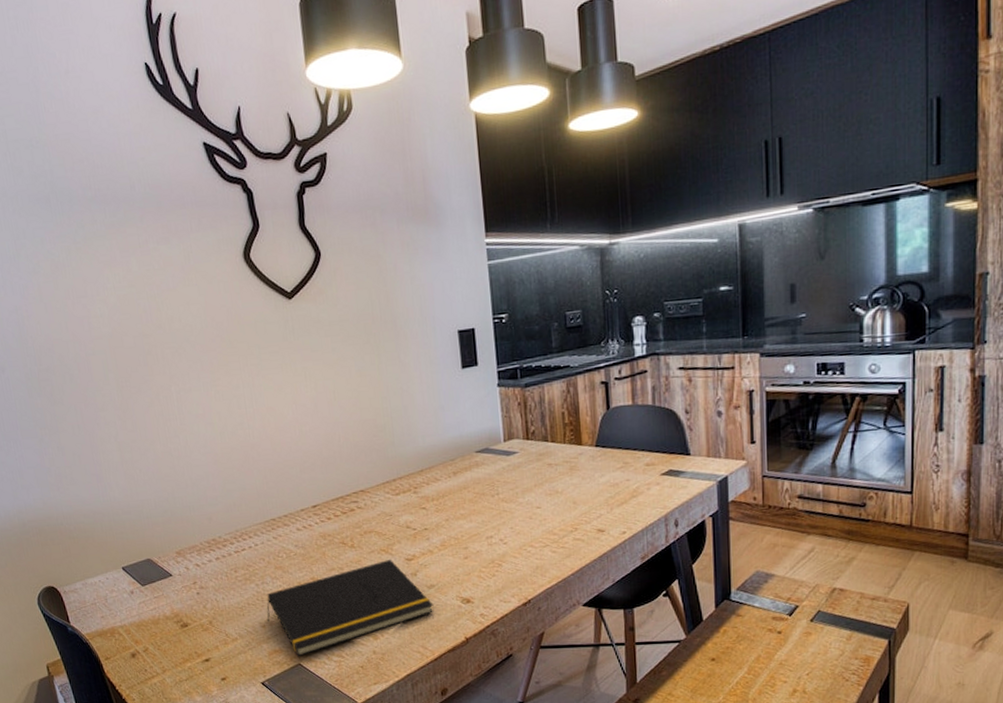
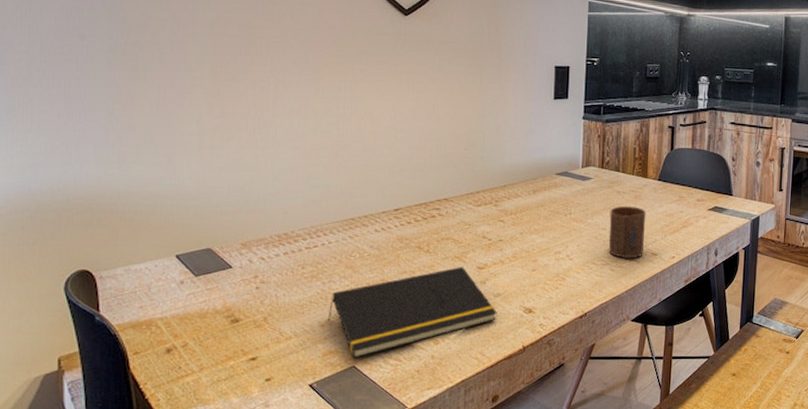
cup: none [542,478,588,539] -> present [608,205,646,259]

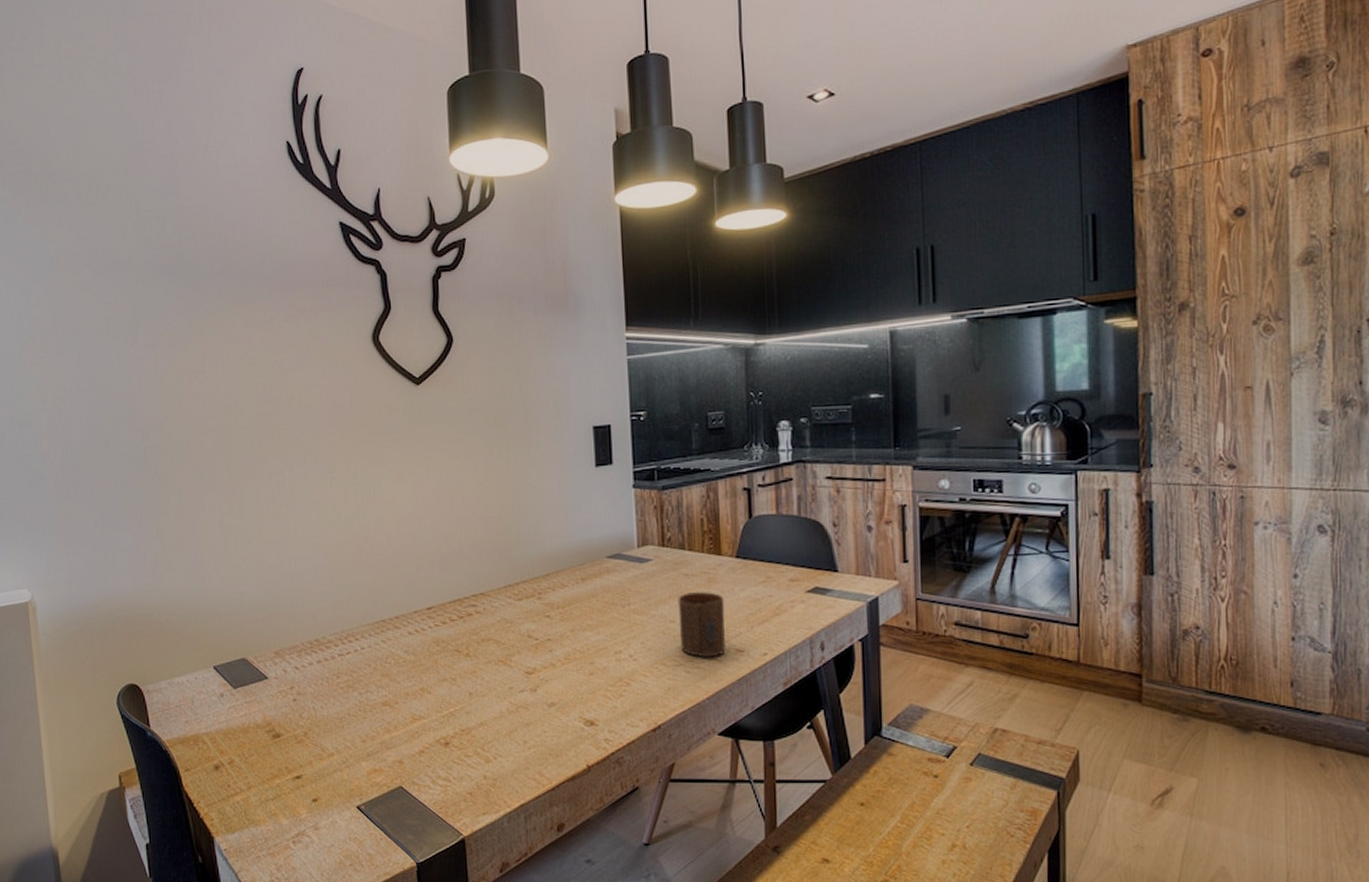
notepad: present [327,267,498,359] -> none [368,672,554,779]

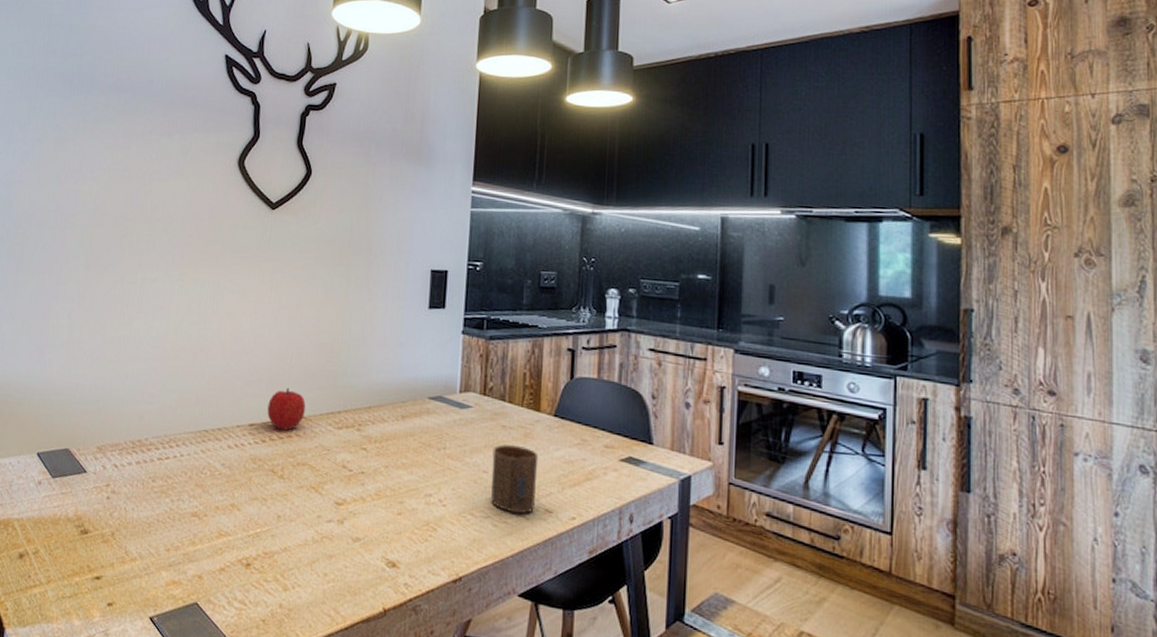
fruit: none [443,566,482,610] -> present [267,387,306,431]

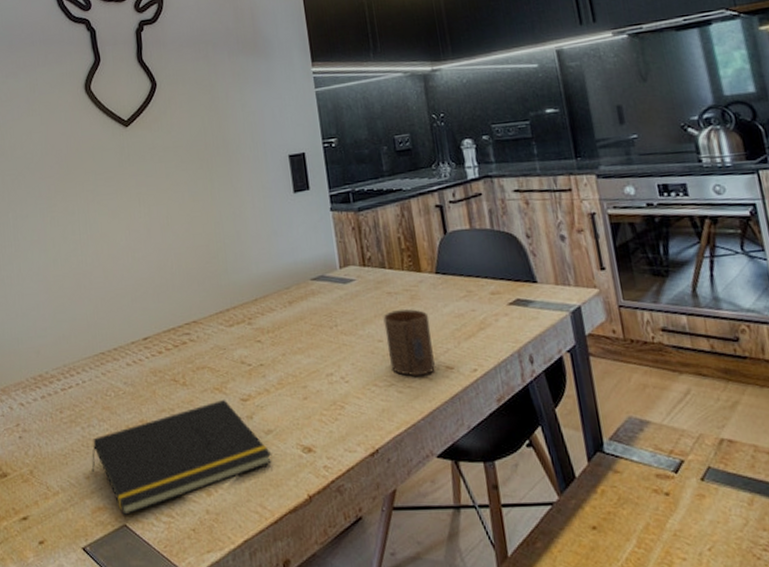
notepad: none [173,499,356,595] -> present [91,400,272,516]
fruit: present [267,387,306,431] -> none [157,295,195,339]

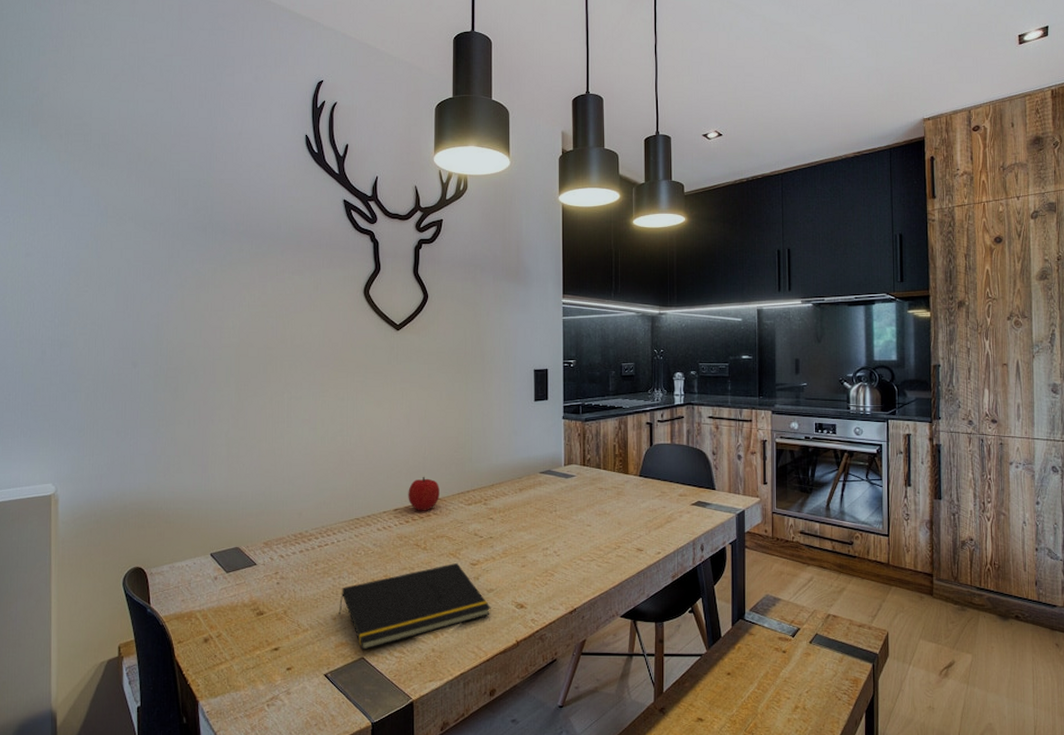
fruit: none [157,295,195,339] -> present [408,476,440,511]
cup: present [383,308,435,377] -> none [593,501,629,555]

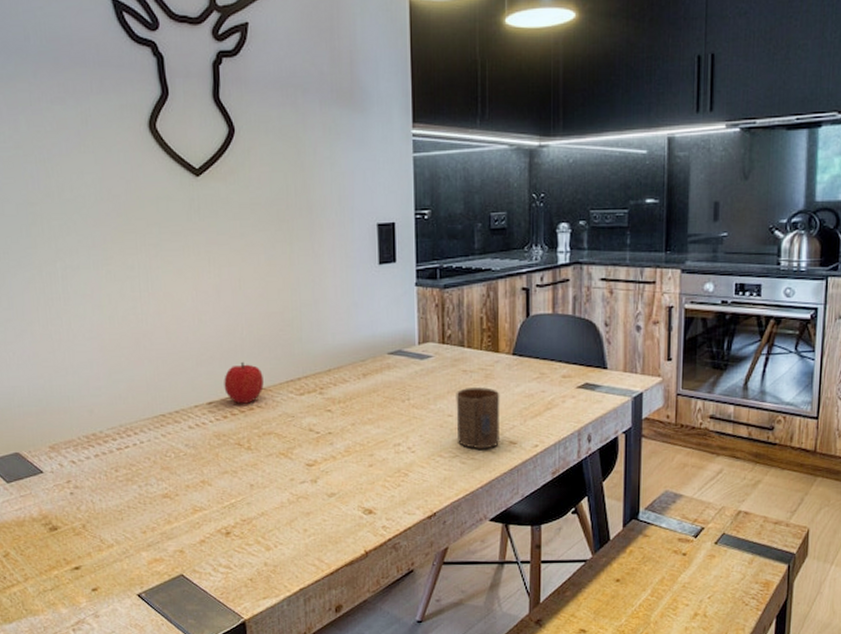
notepad: present [338,563,491,651] -> none [148,464,333,567]
cup: none [593,501,629,555] -> present [456,386,500,450]

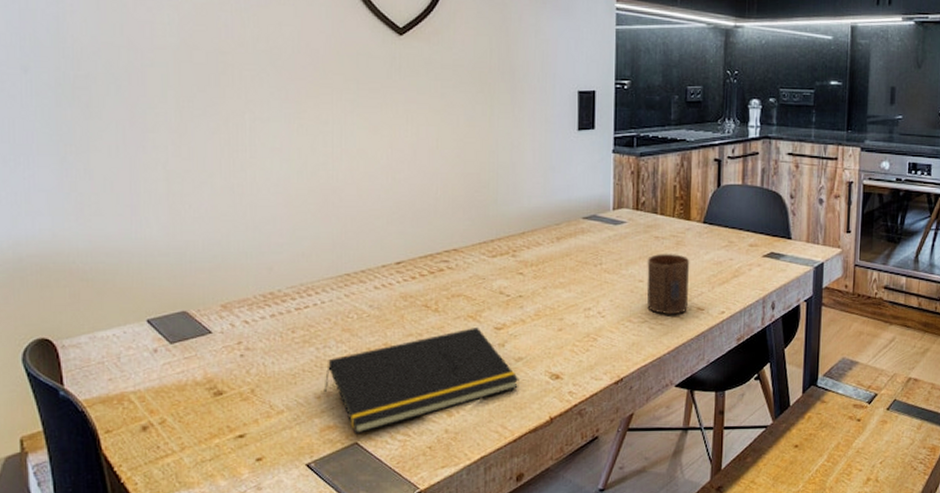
notepad: none [148,464,333,567] -> present [323,328,519,435]
fruit: present [224,361,264,404] -> none [414,221,455,265]

